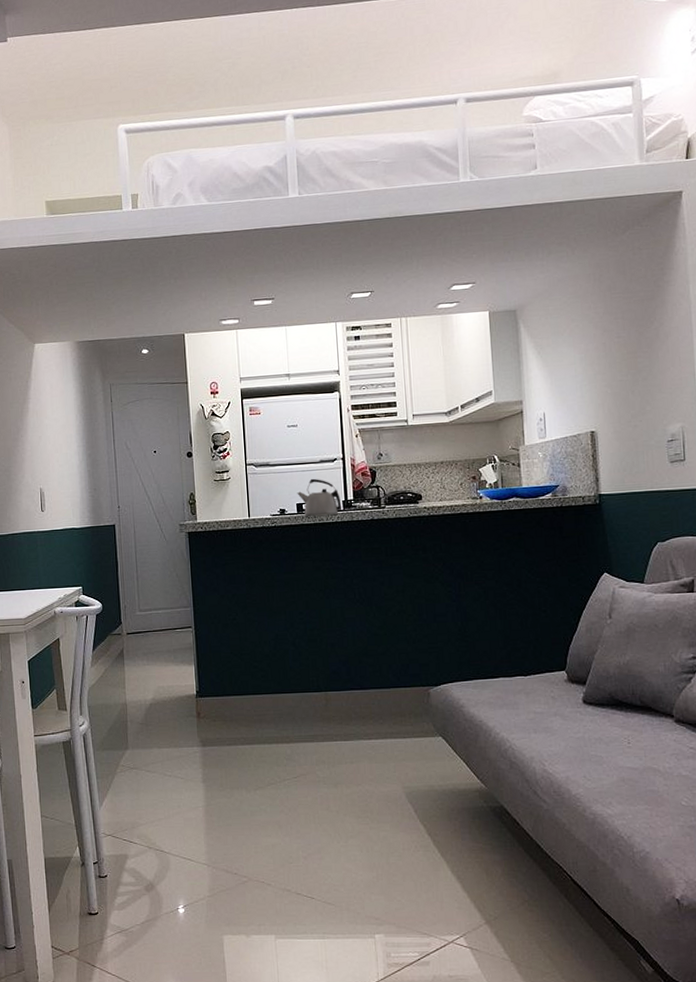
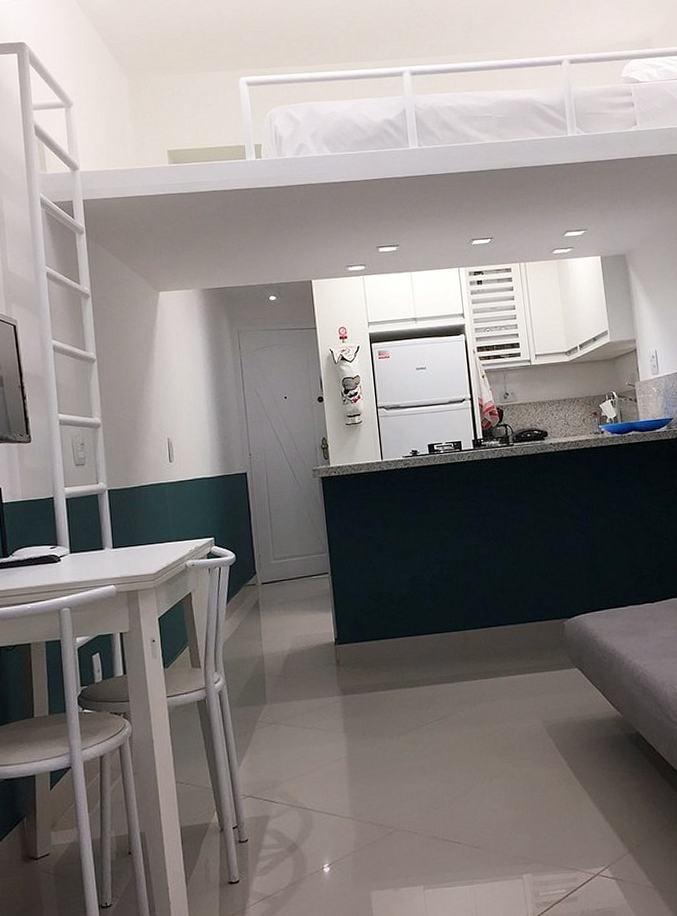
kettle: present [297,478,342,518] -> none [428,419,473,458]

